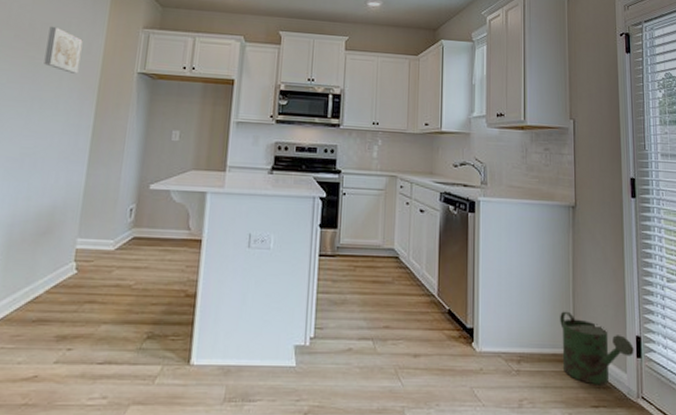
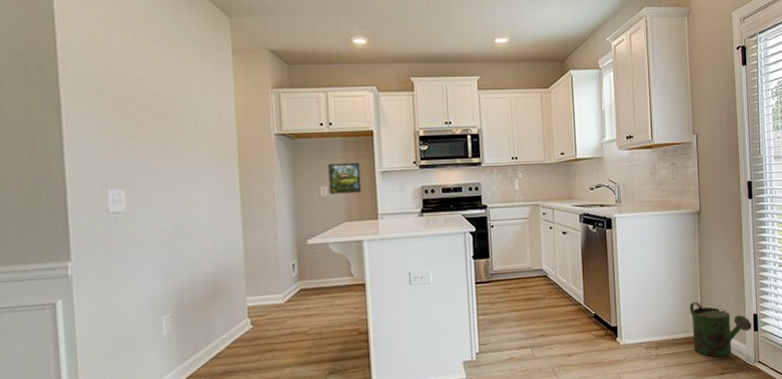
wall art: present [44,26,83,74] -> none [174,95,214,142]
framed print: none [181,107,216,141] -> present [328,162,362,194]

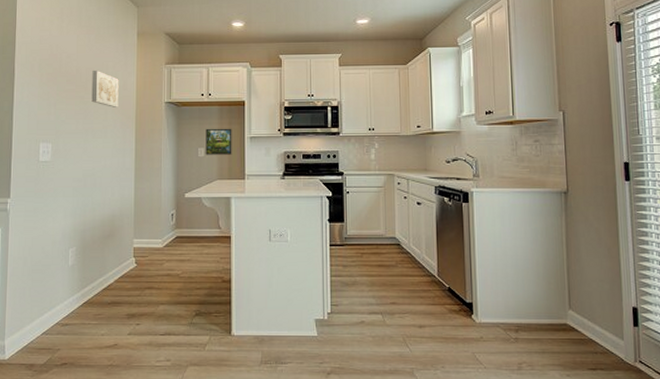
wall art: none [174,95,214,142] -> present [91,70,119,107]
watering can: present [690,301,752,358] -> none [555,286,631,351]

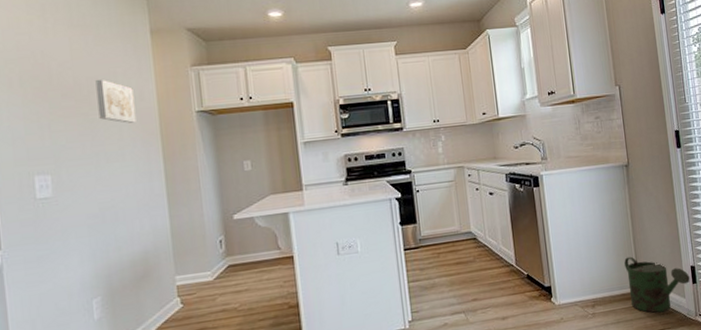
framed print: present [205,128,232,155] -> none [250,134,285,168]
watering can: none [555,286,631,351] -> present [624,256,690,313]

